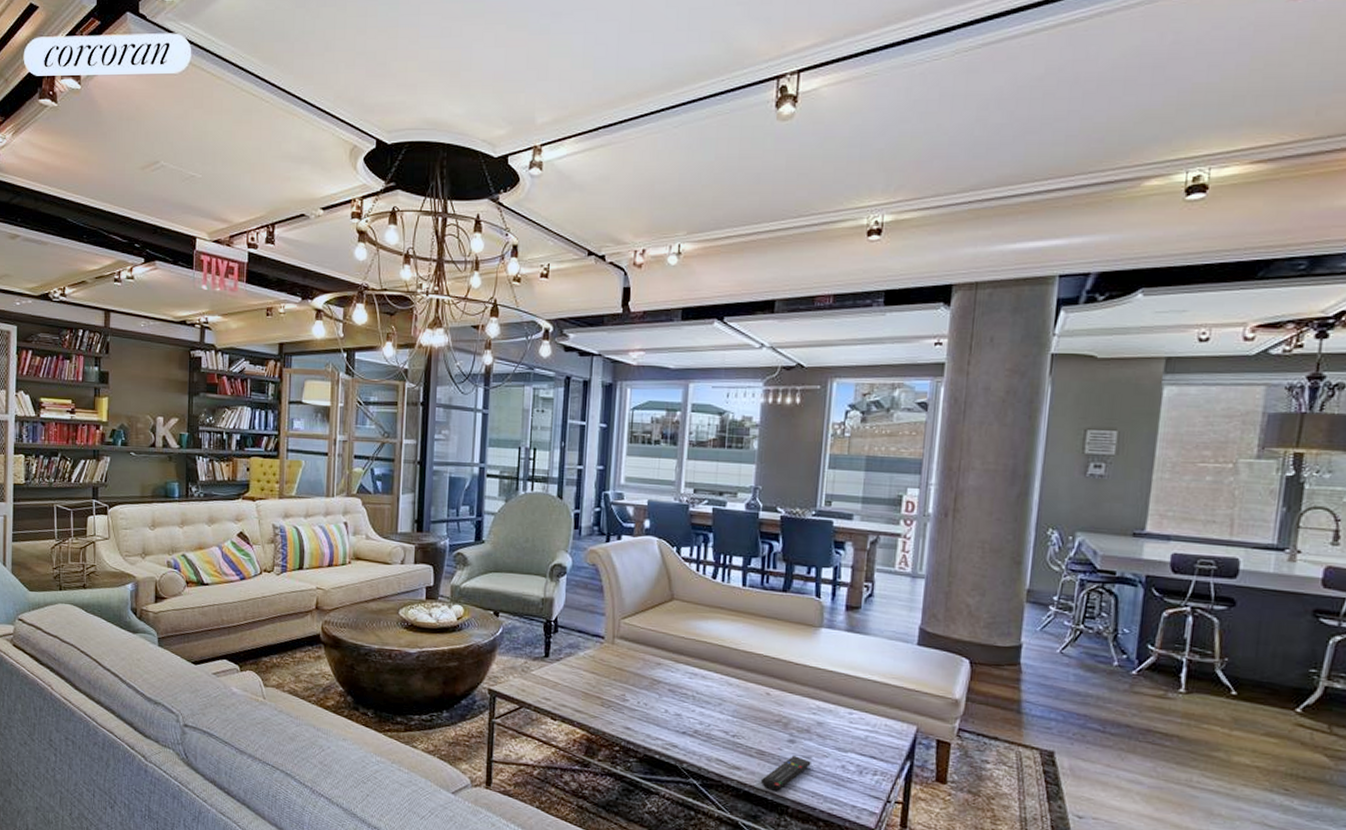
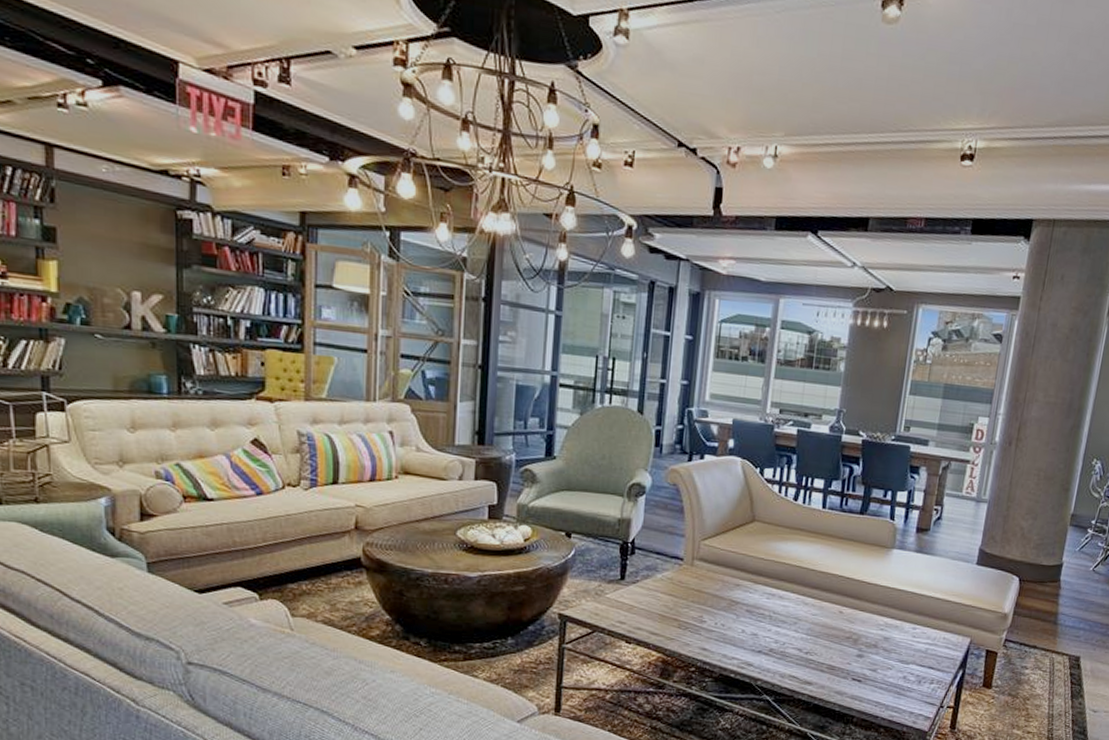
remote control: present [760,756,811,791] -> none [829,669,876,702]

